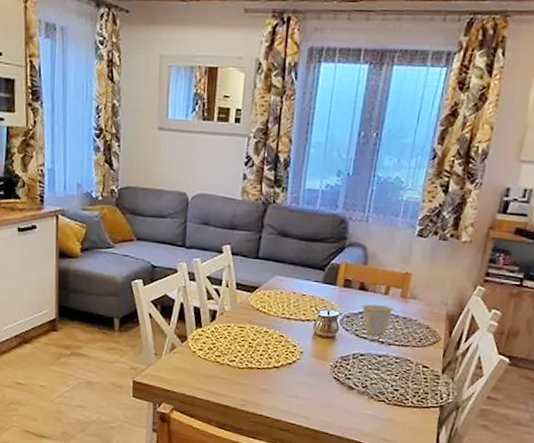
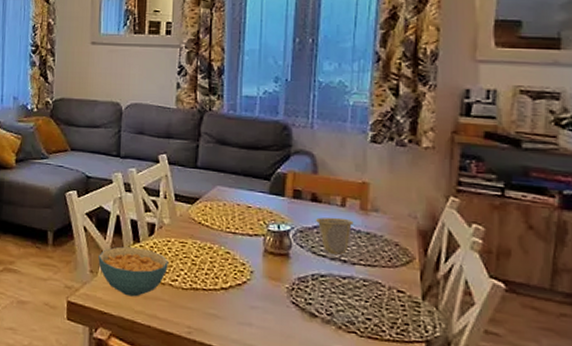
cereal bowl: none [162,331,228,376] -> present [98,246,168,297]

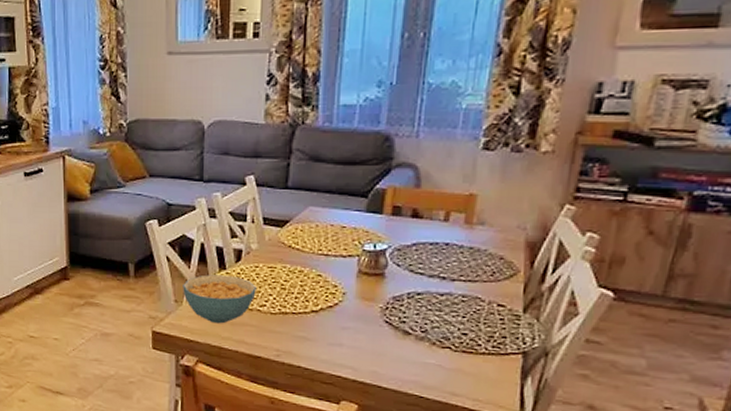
cup: present [315,217,354,255] -> none [414,233,456,272]

